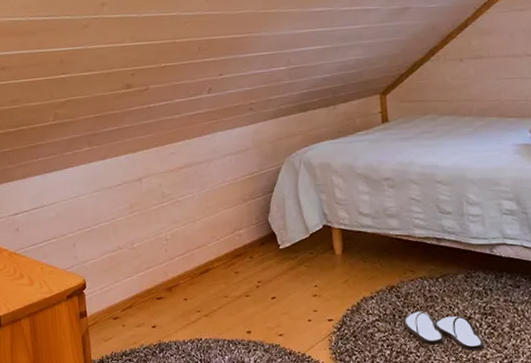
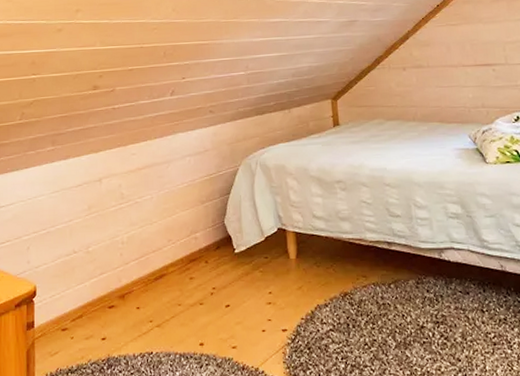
slippers: present [403,311,484,350] -> none [357,320,438,363]

